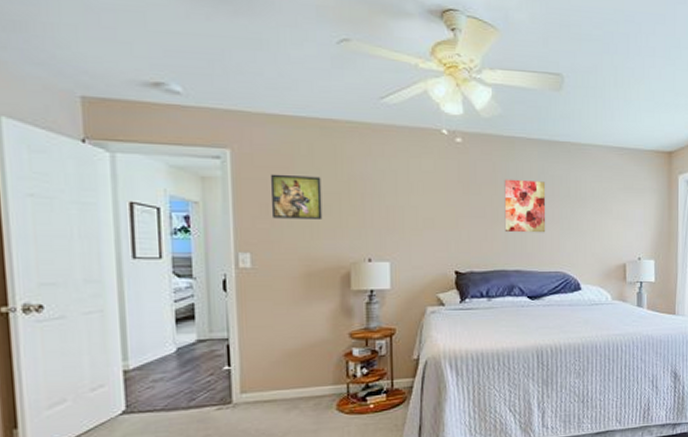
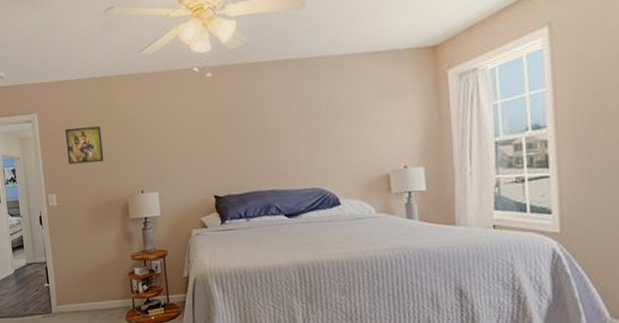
wall art: present [504,179,546,233] -> none [253,100,299,155]

